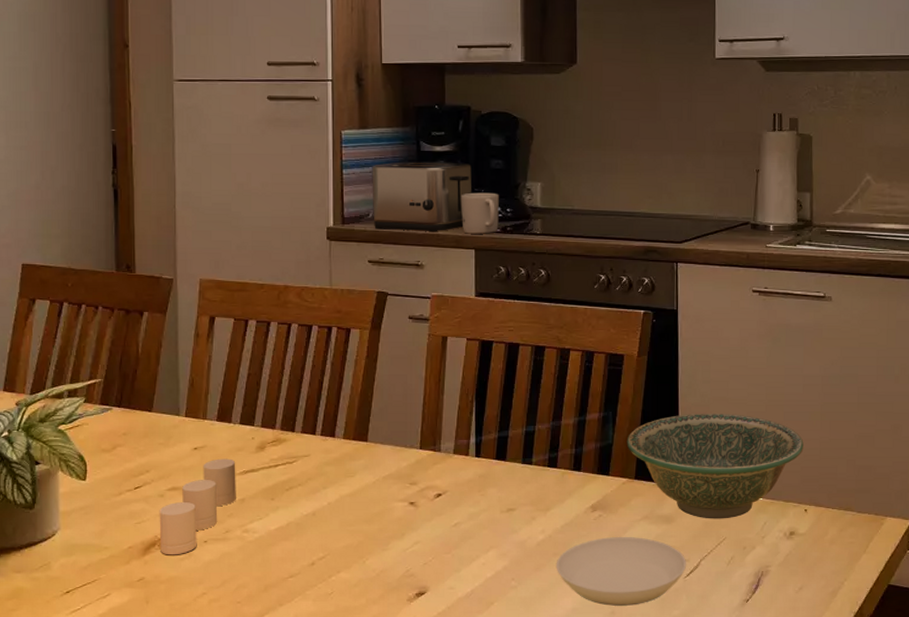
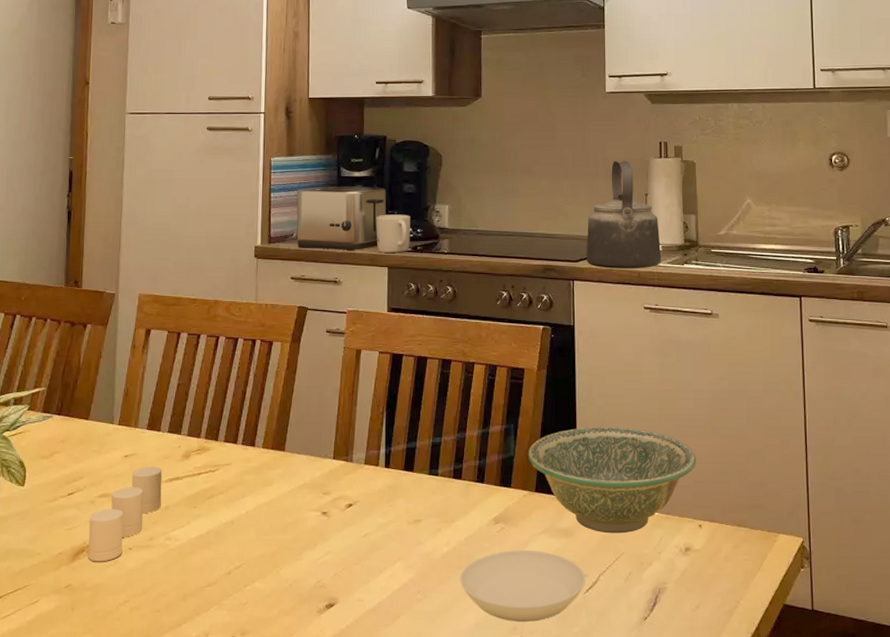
kettle: none [691,134,773,250] -> present [586,160,662,269]

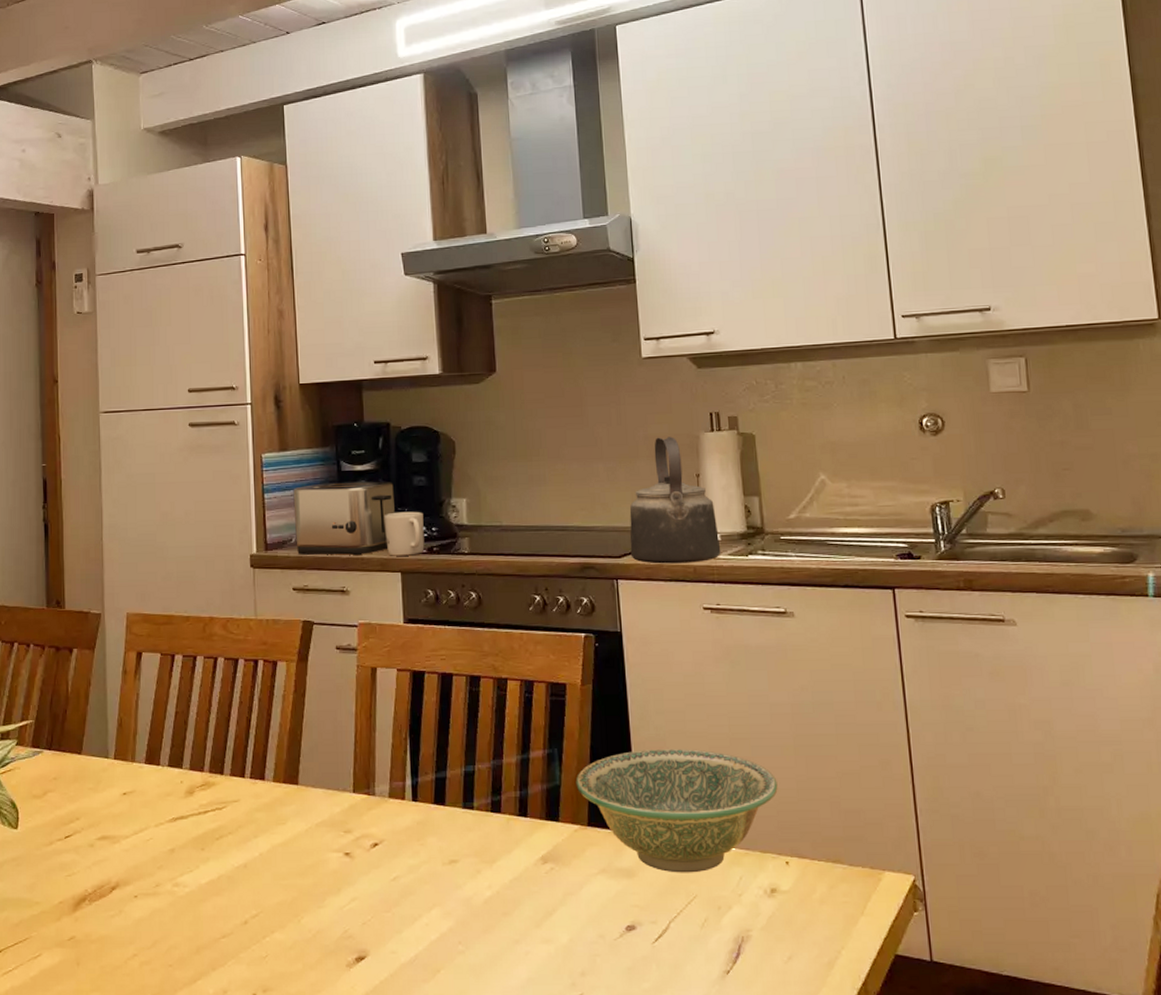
candle: present [88,466,163,563] -> none [89,804,166,913]
saucer: present [460,549,585,621] -> none [506,893,653,976]

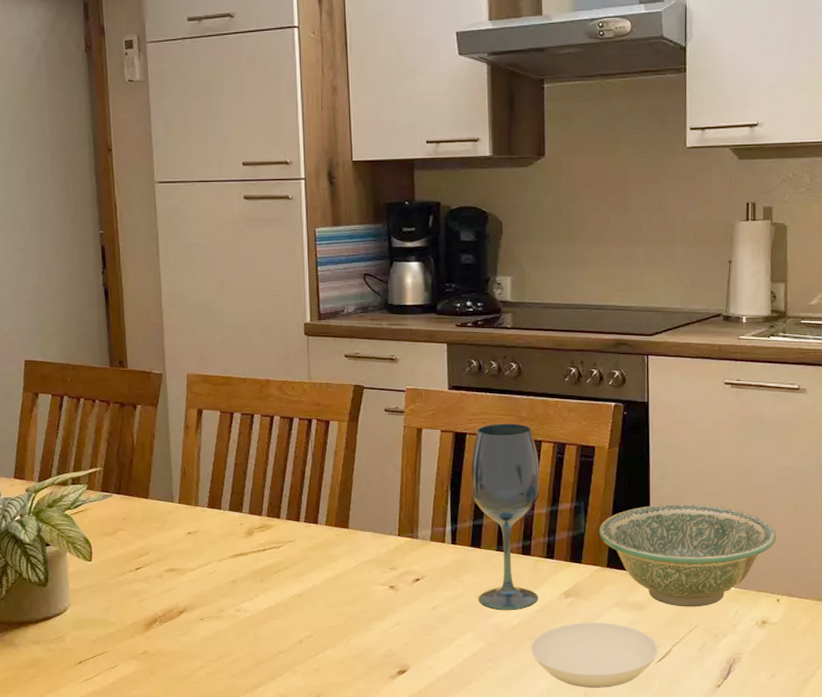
toaster: present [293,481,396,556] -> none [345,258,444,327]
mug: present [384,511,425,556] -> none [432,287,470,328]
wineglass: none [430,659,512,881] -> present [470,423,541,611]
saucer: none [506,893,653,976] -> present [530,622,658,688]
kettle: present [629,436,721,564] -> none [662,224,746,342]

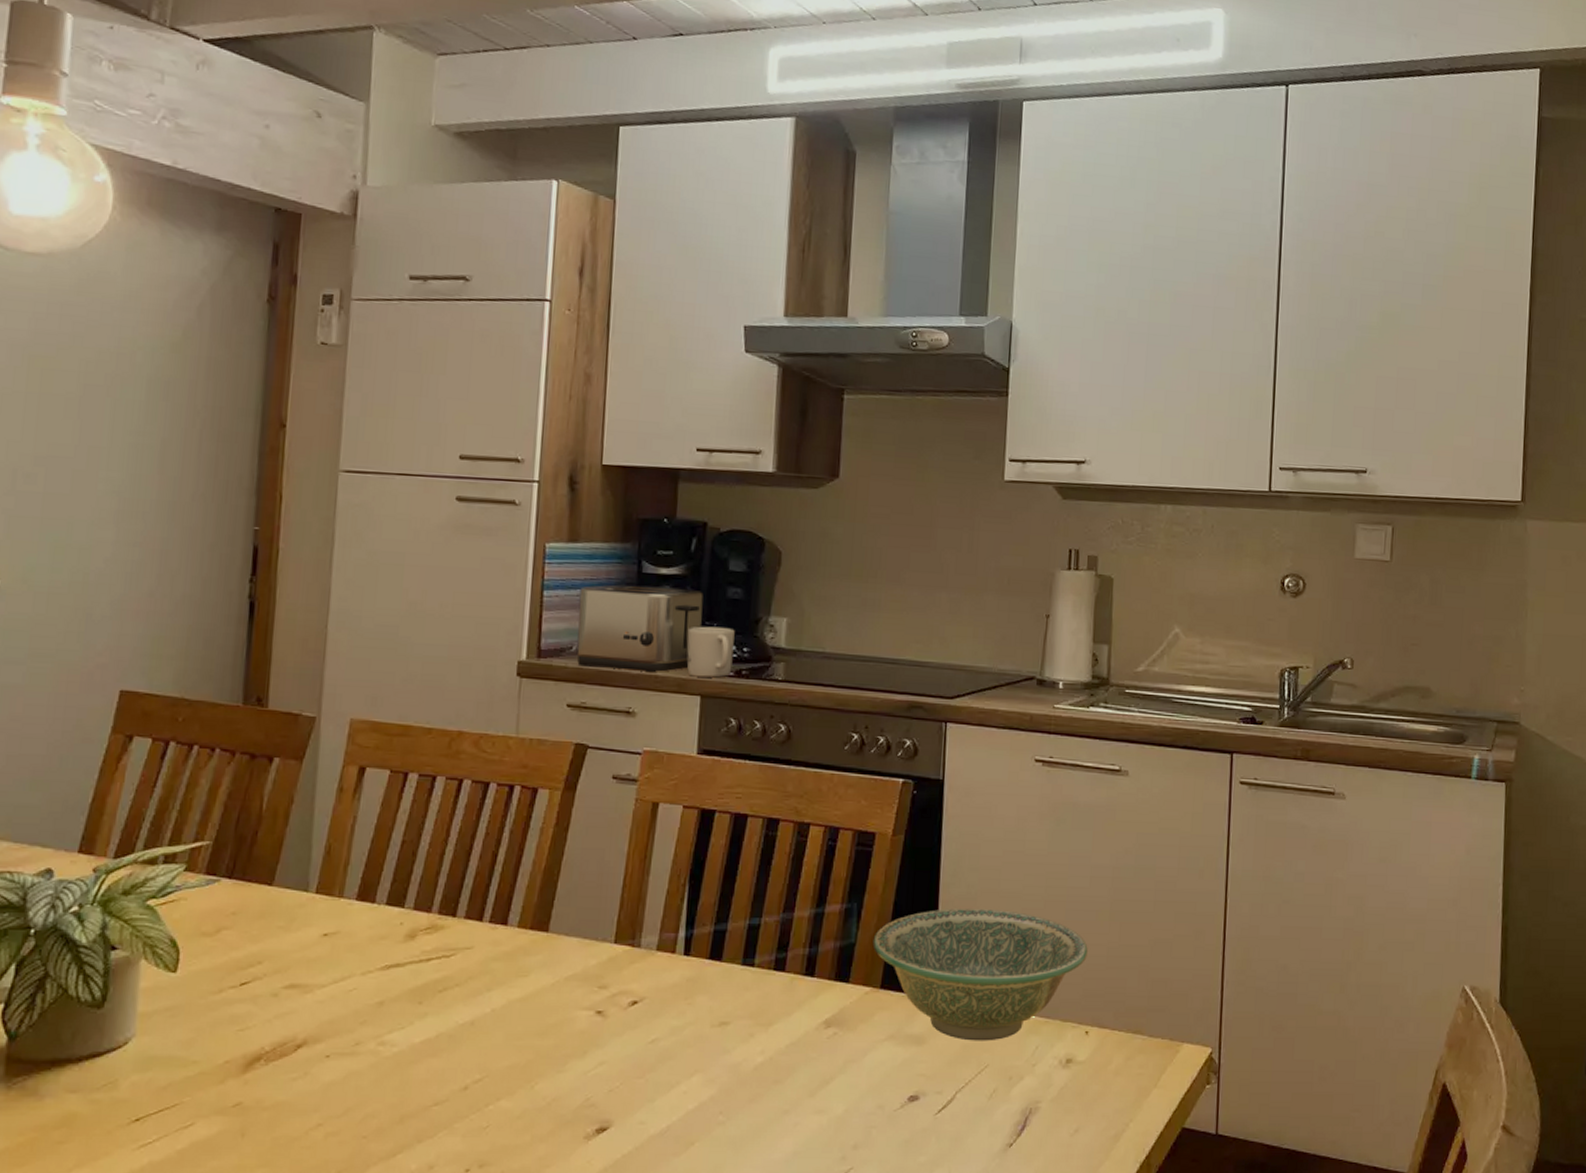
toaster: none [345,258,444,327] -> present [576,584,704,673]
mug: none [432,287,470,328] -> present [686,626,735,678]
wineglass: present [470,423,541,611] -> none [712,799,806,1046]
saucer: present [530,622,658,688] -> none [775,1060,938,1149]

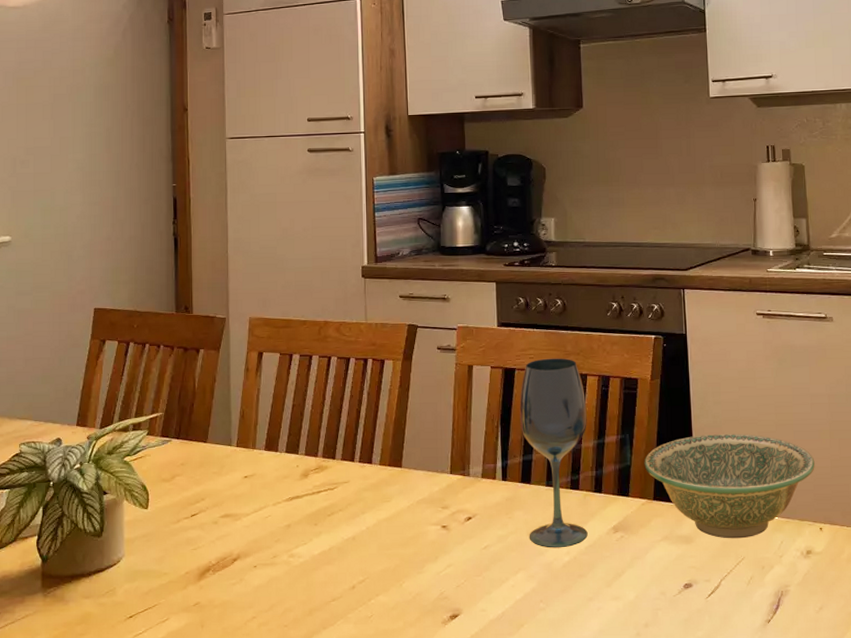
toaster: present [576,584,704,673] -> none [401,202,492,268]
mug: present [686,626,735,678] -> none [481,229,517,268]
wineglass: none [712,799,806,1046] -> present [519,358,588,548]

